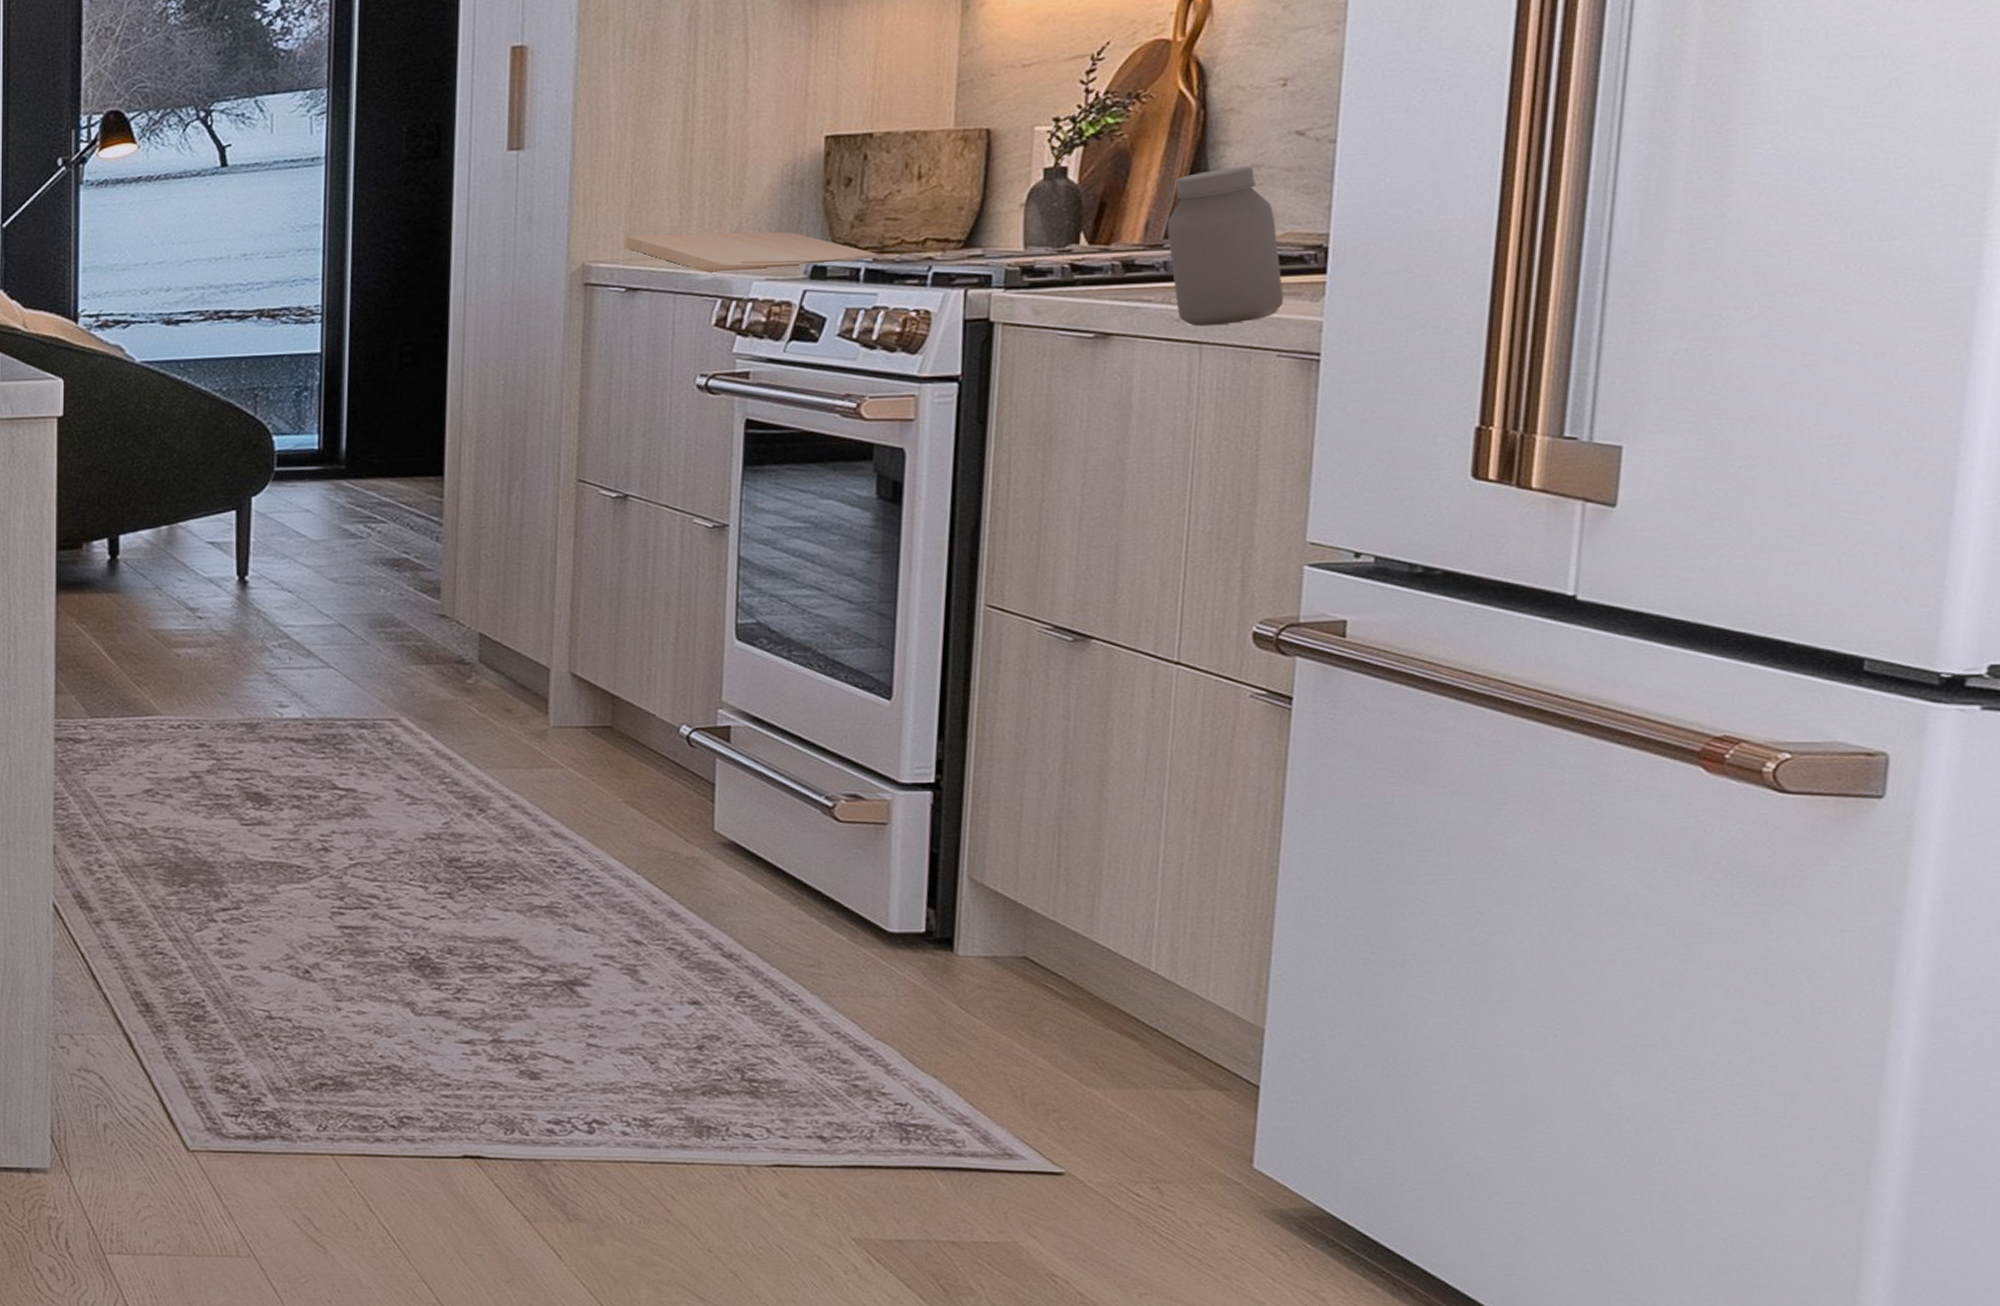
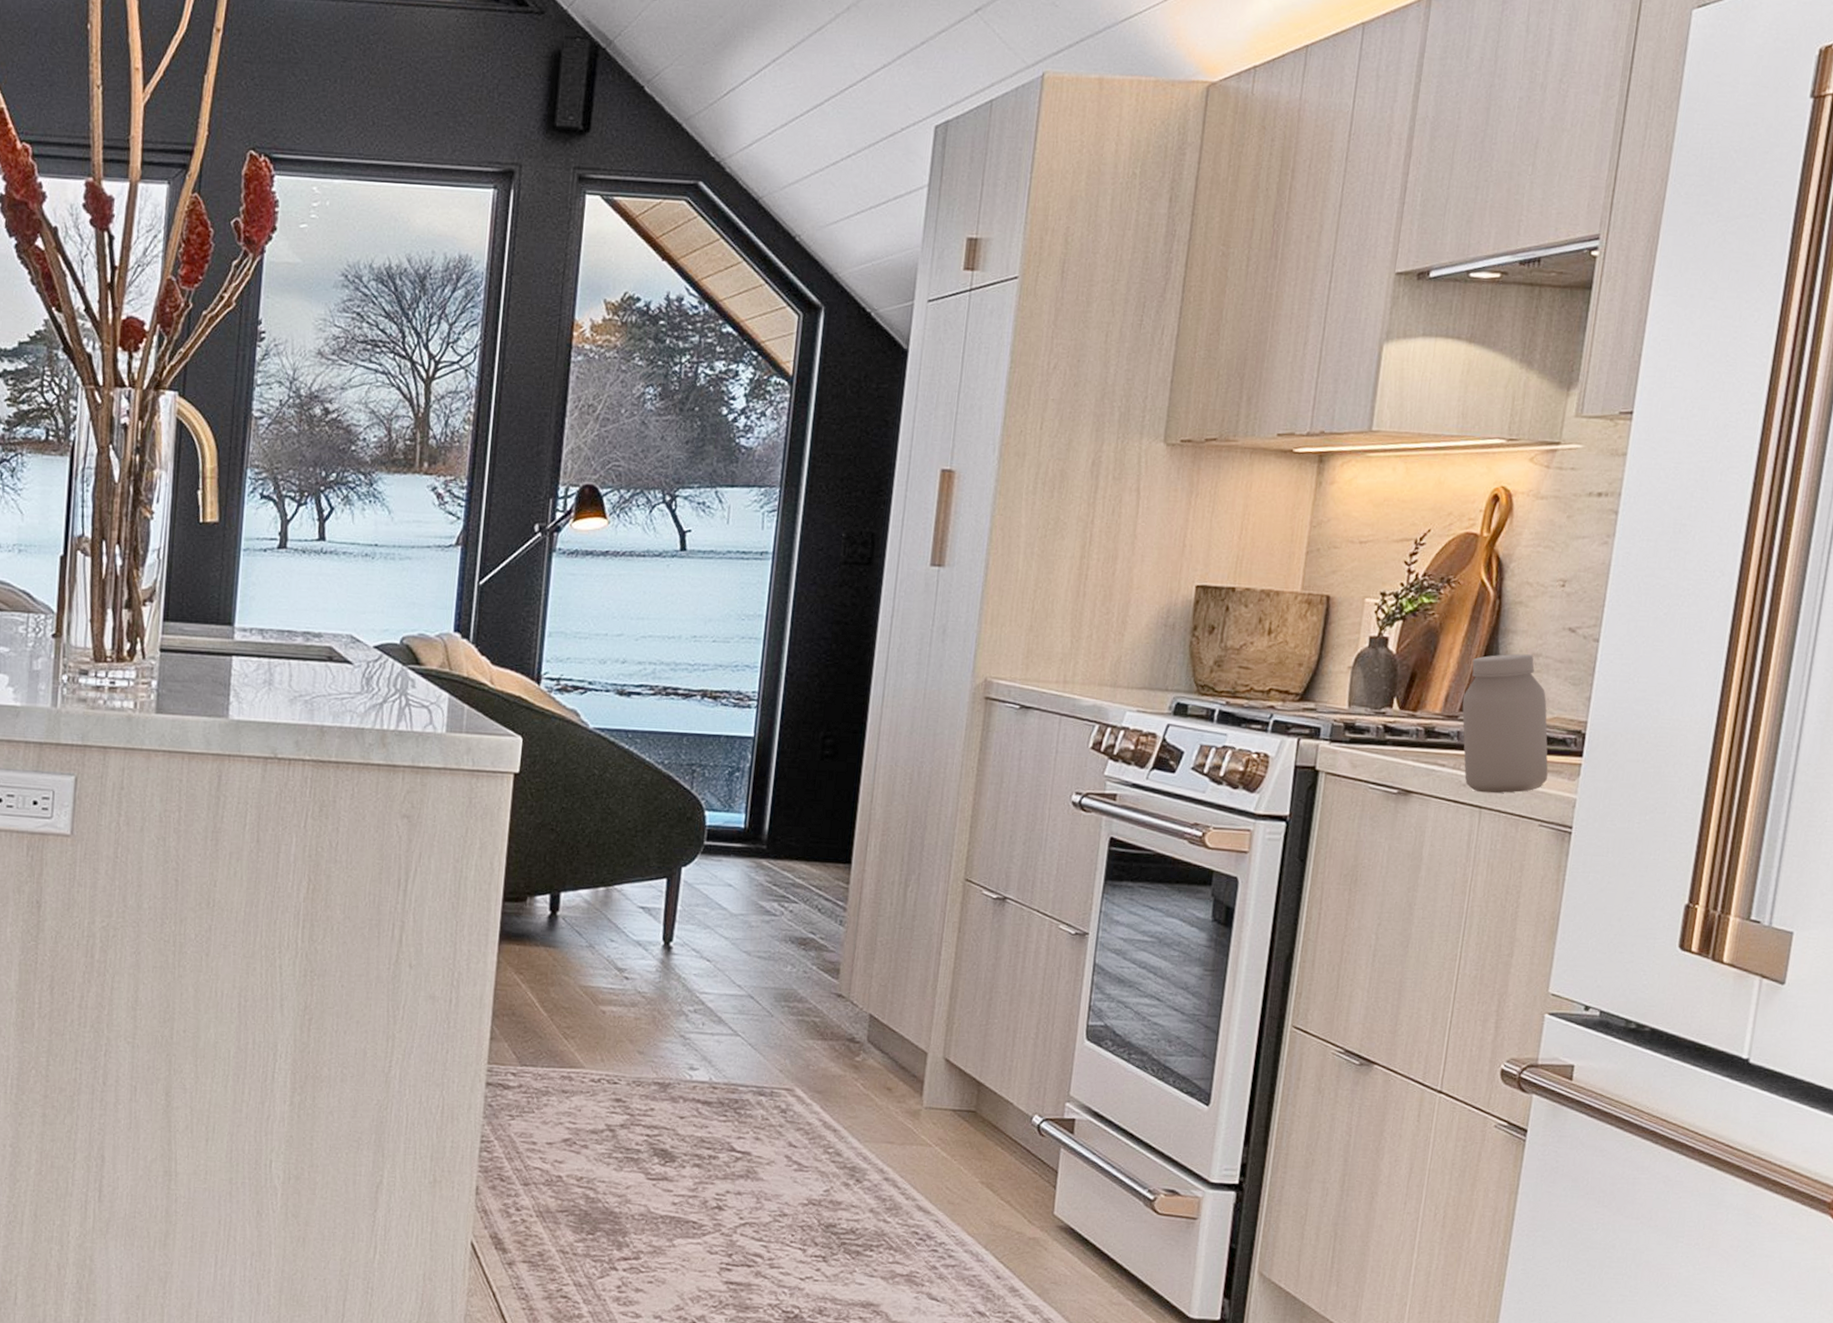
cutting board: present [625,231,890,275] -> none [1022,656,1240,702]

